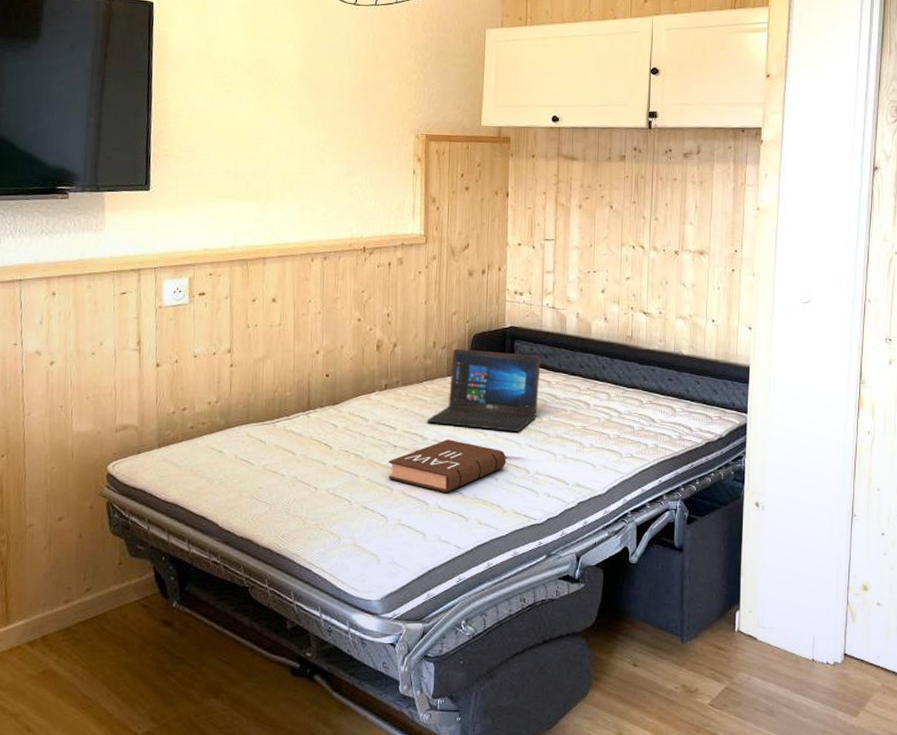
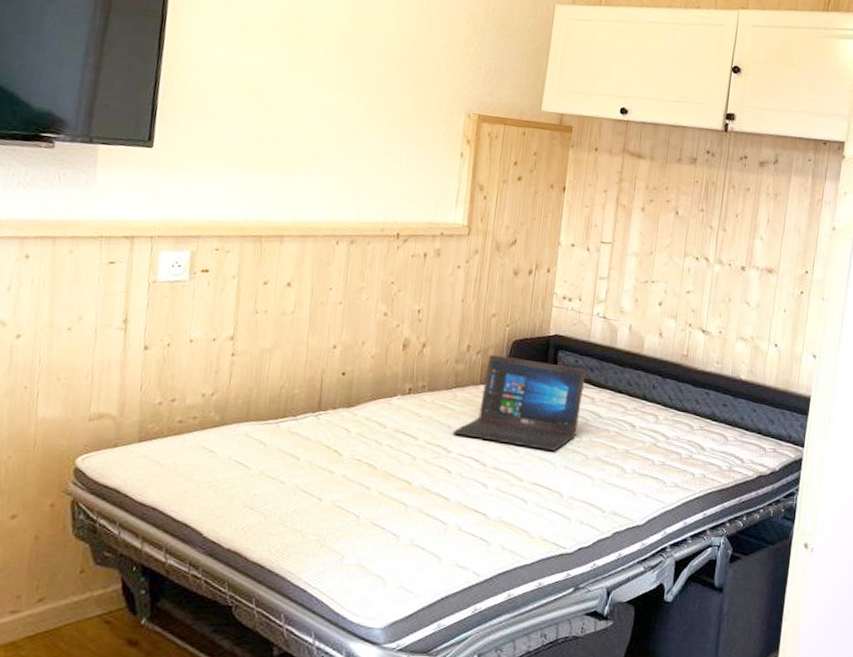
book: present [388,439,506,492] -> none [404,454,539,513]

